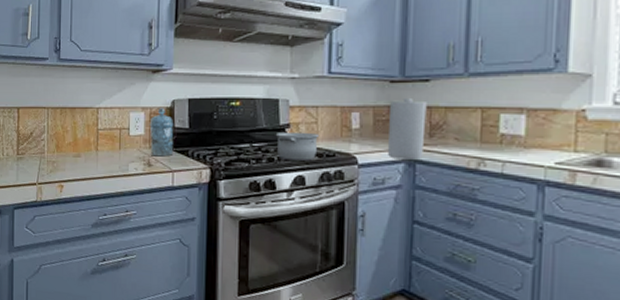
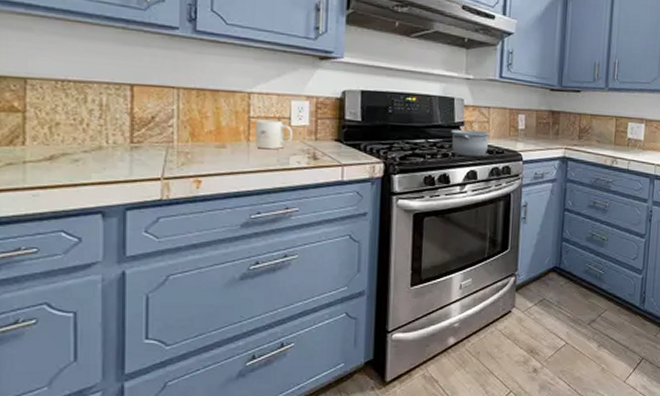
mug: none [102,130,132,158] -> present [255,119,294,150]
canister: present [149,108,174,157] -> none [315,98,345,150]
paper towel holder: present [388,97,427,160] -> none [547,104,578,158]

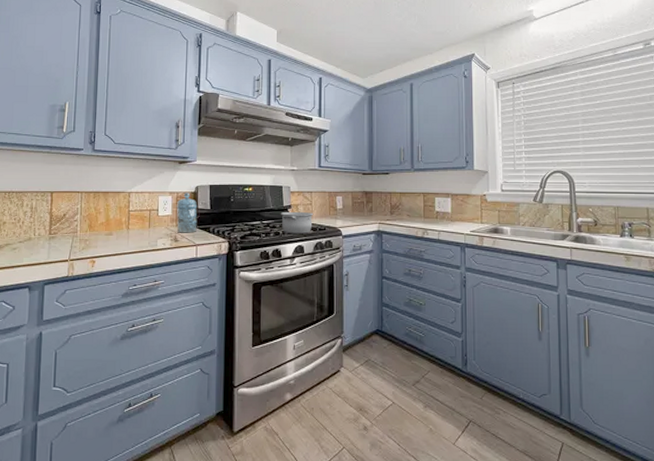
mug: present [255,119,294,150] -> none [133,212,160,235]
canister: none [315,98,345,150] -> present [176,193,198,233]

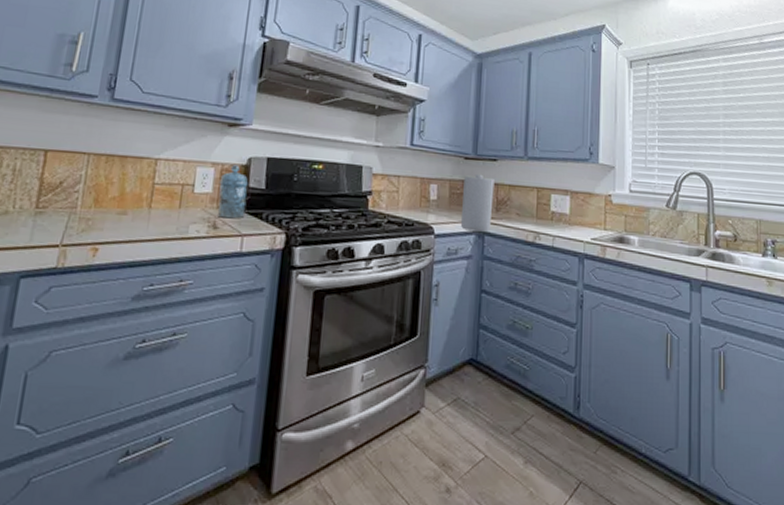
cooking pot: present [280,211,314,235] -> none [357,199,400,230]
paper towel holder: none [363,185,388,231] -> present [461,173,495,232]

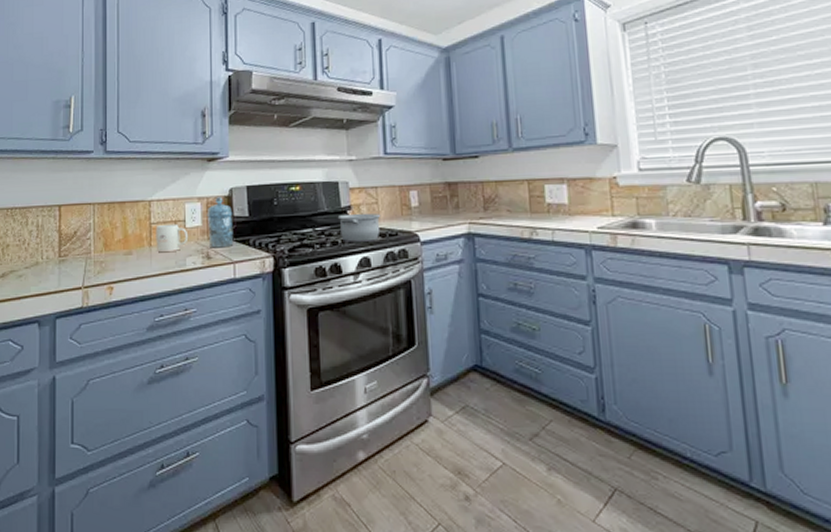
mug: none [156,185,196,217] -> present [155,223,189,253]
cooking pot: none [357,199,400,230] -> present [337,213,381,243]
paper towel holder: present [461,173,495,232] -> none [445,173,480,234]

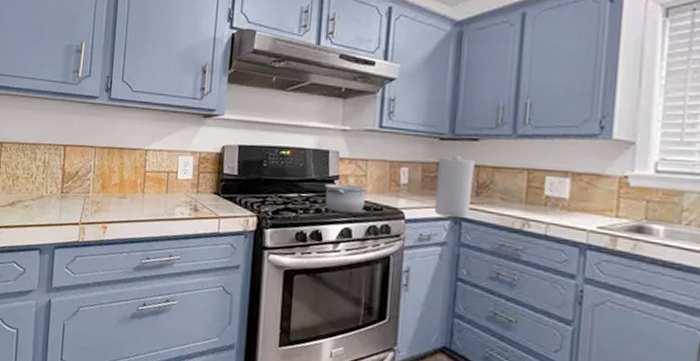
mug: present [155,223,189,253] -> none [148,173,179,201]
canister: present [206,197,234,248] -> none [197,153,223,203]
paper towel holder: none [445,173,480,234] -> present [435,155,475,218]

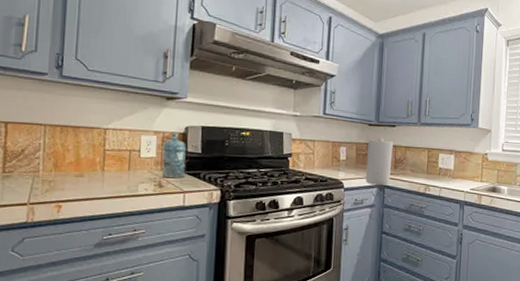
canister: none [197,153,223,203] -> present [161,133,187,179]
cooking pot: present [324,183,368,214] -> none [279,160,316,185]

